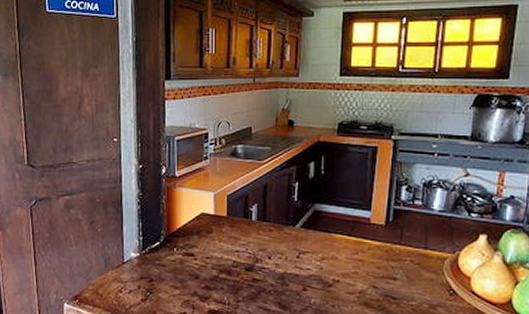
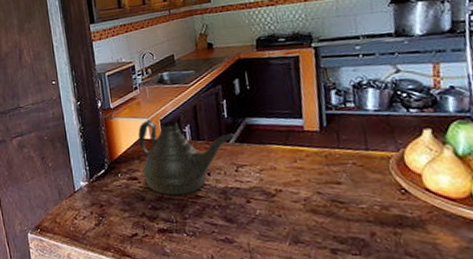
teapot: none [200,194,302,277] -> present [137,120,235,196]

